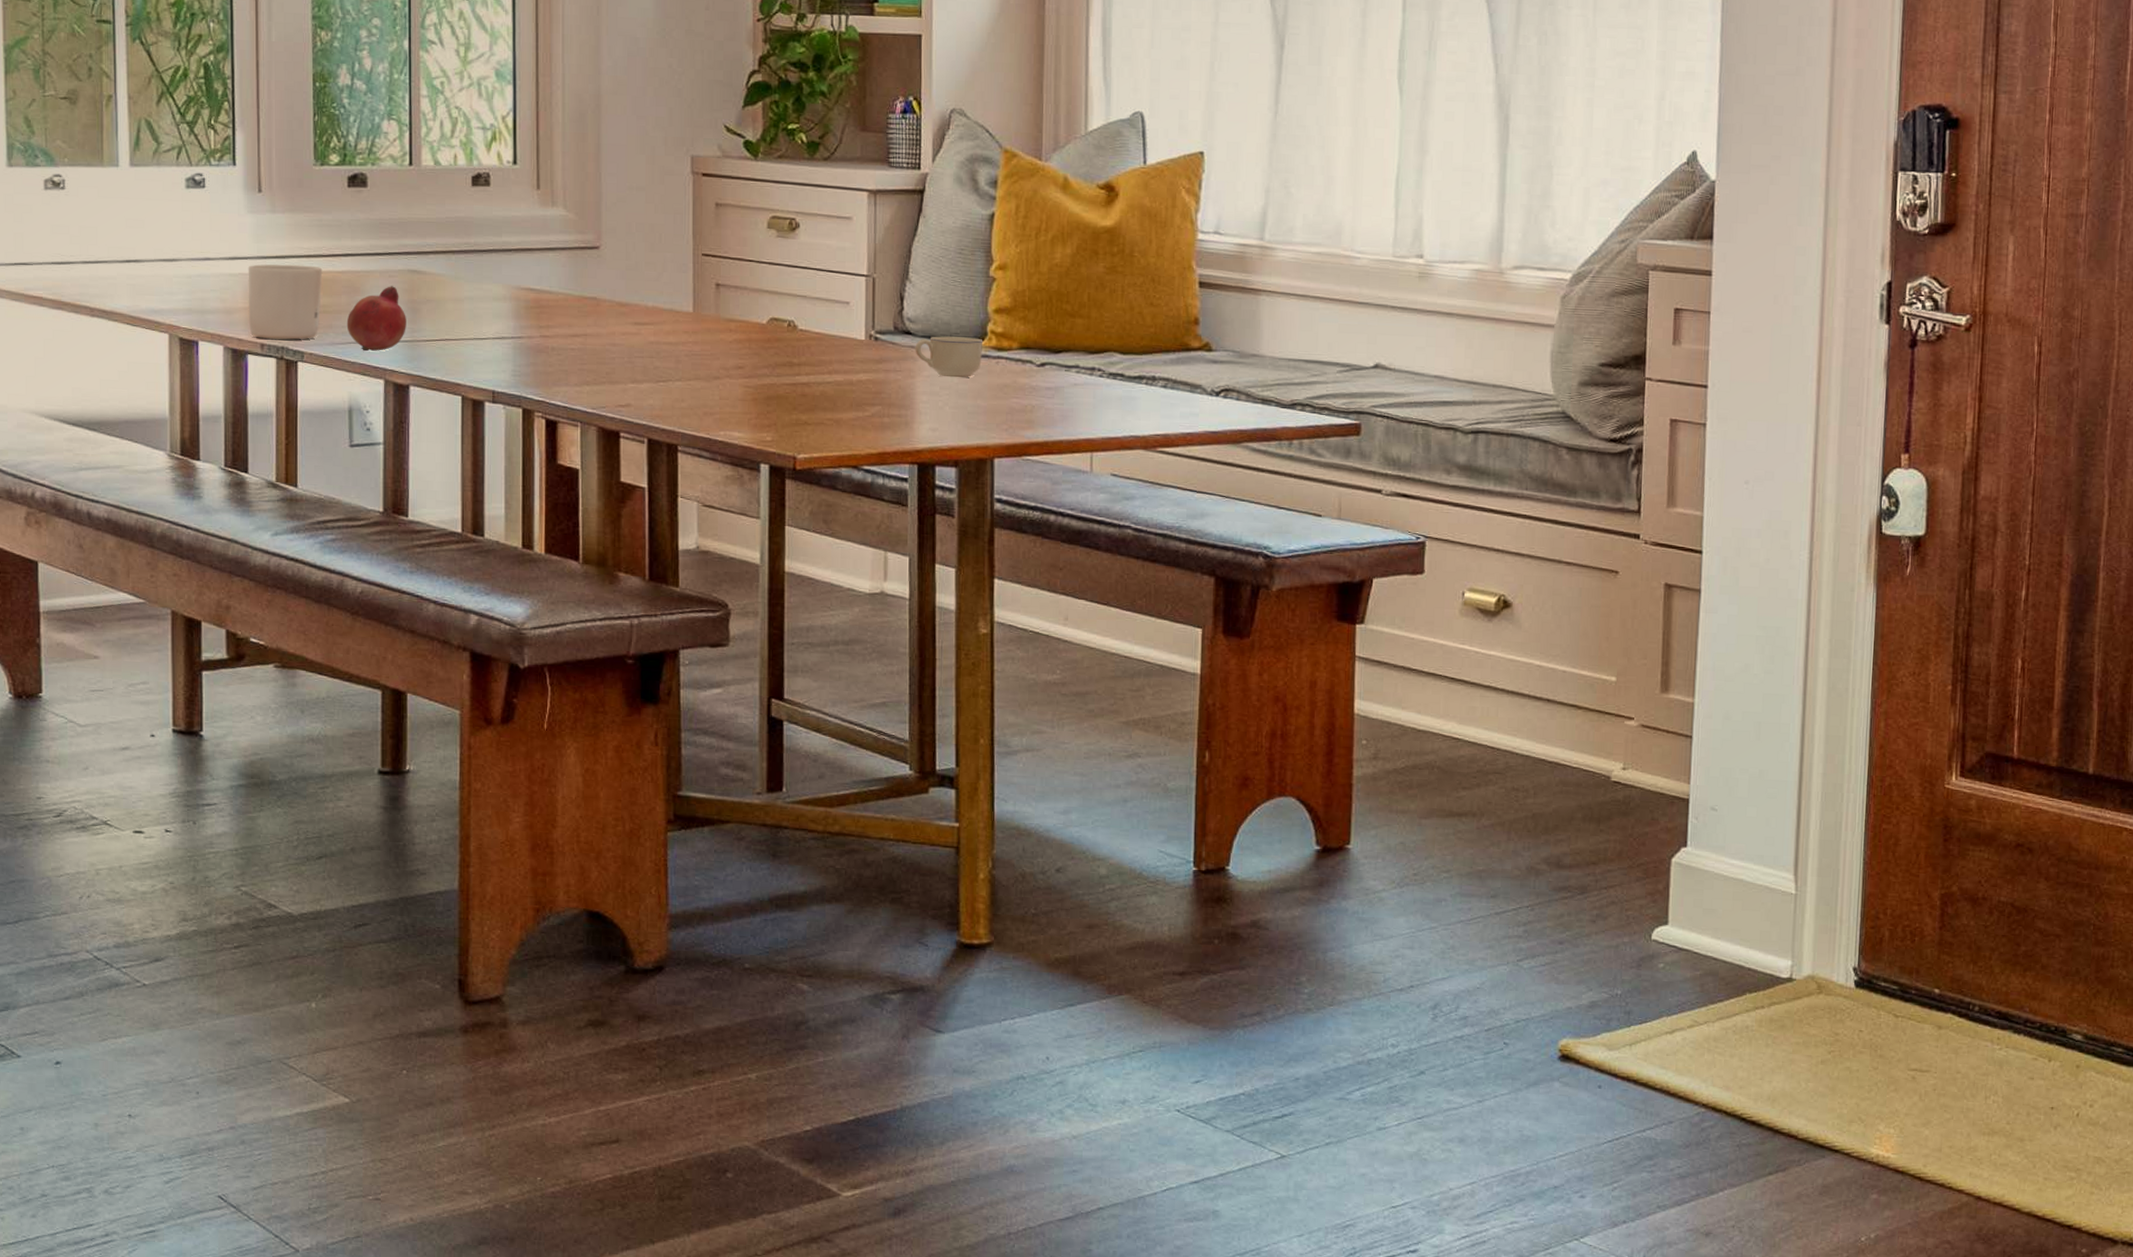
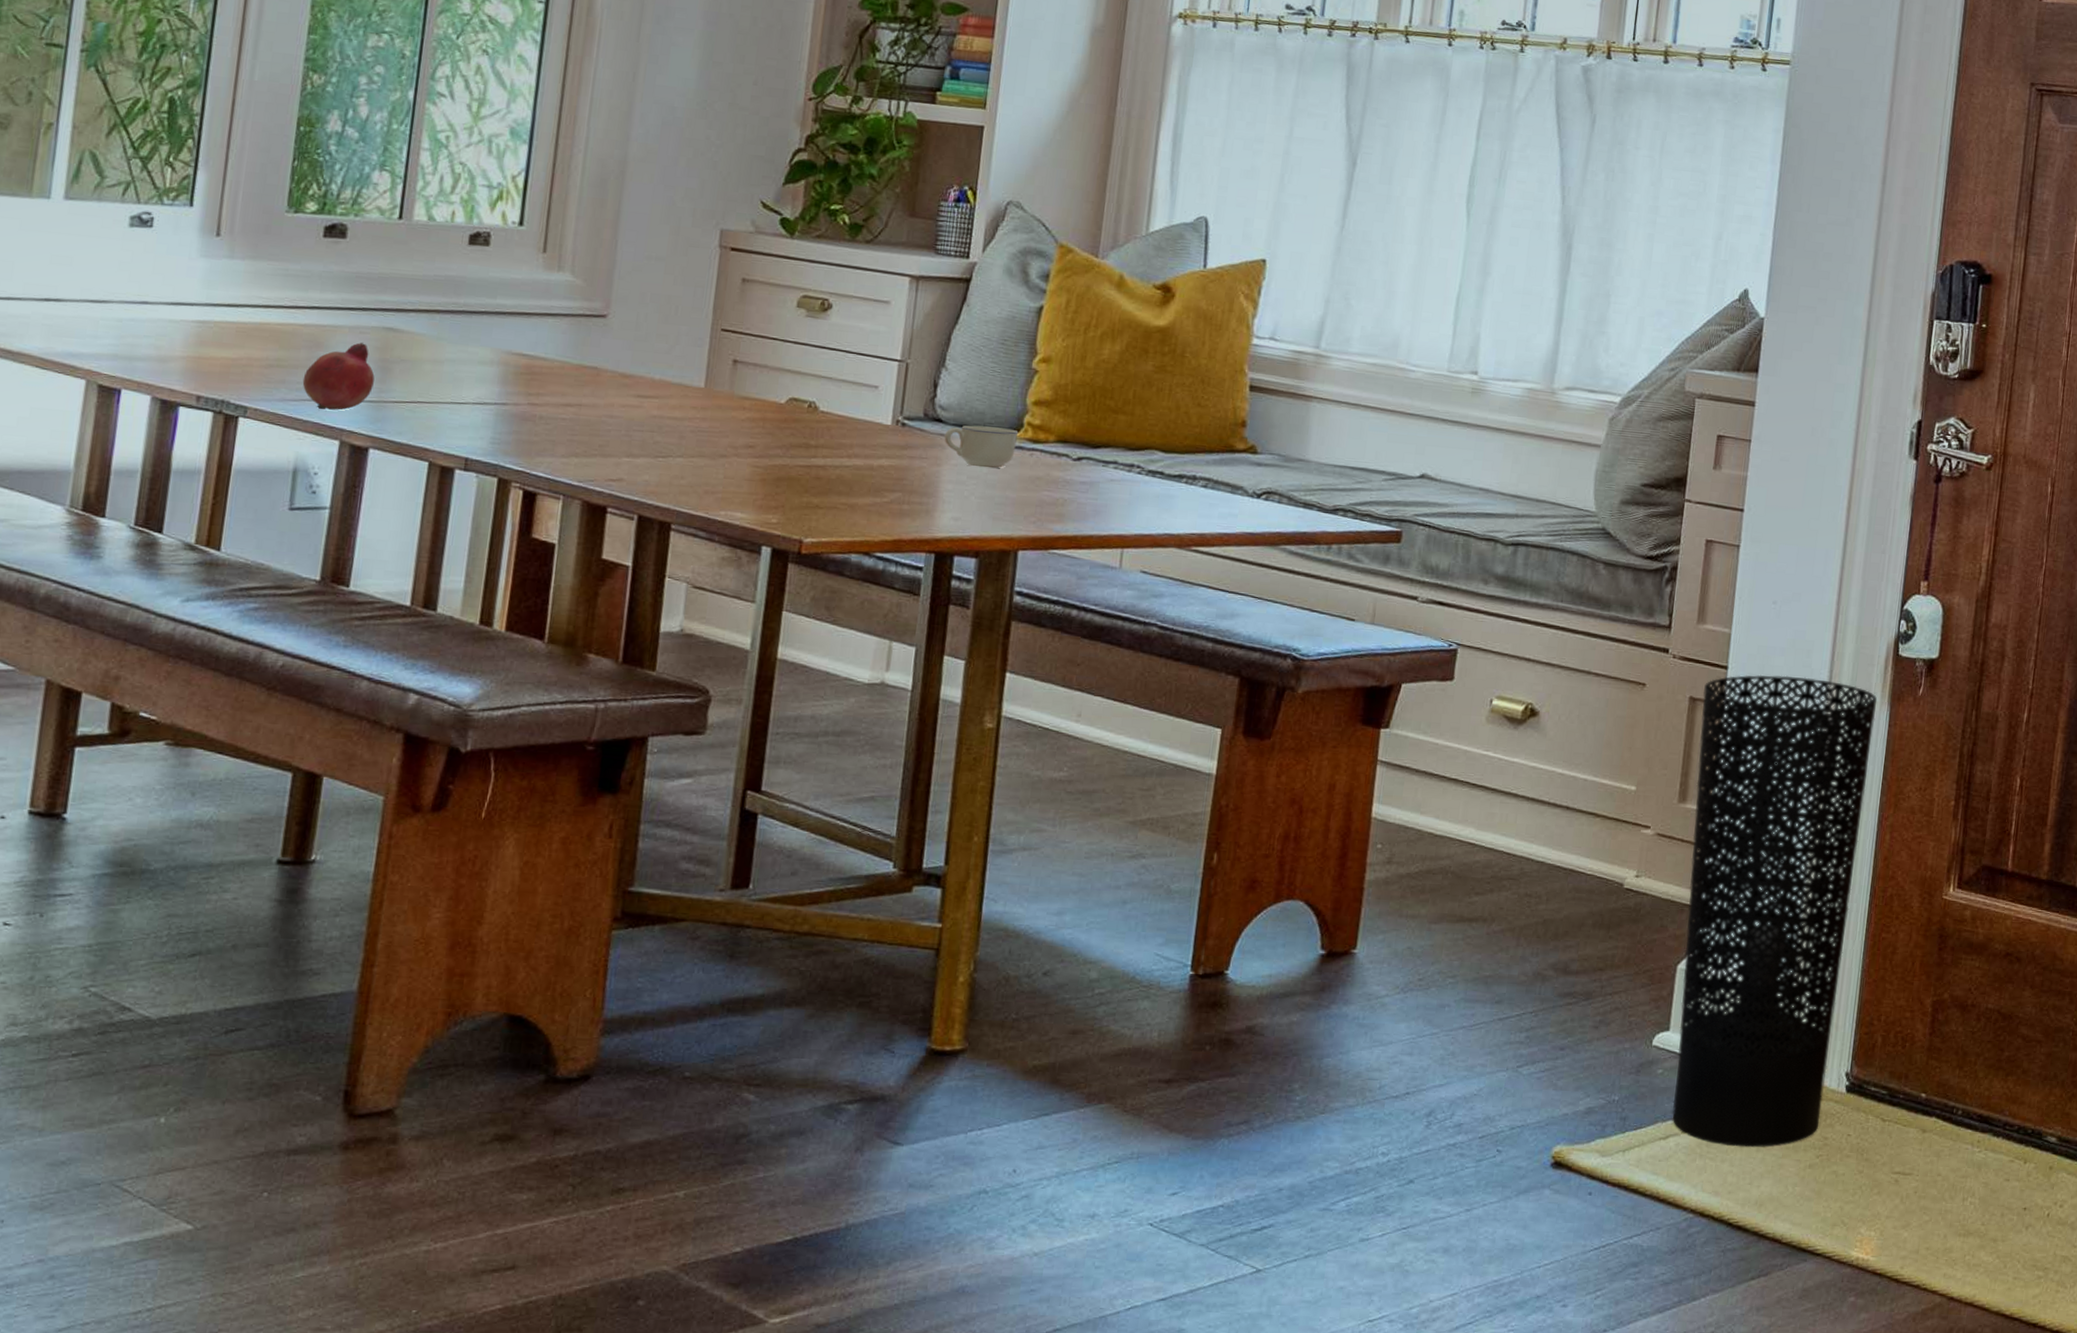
mug: present [248,264,323,340] -> none [185,311,282,394]
umbrella stand: none [1676,558,1861,1042] -> present [1672,674,1877,1147]

